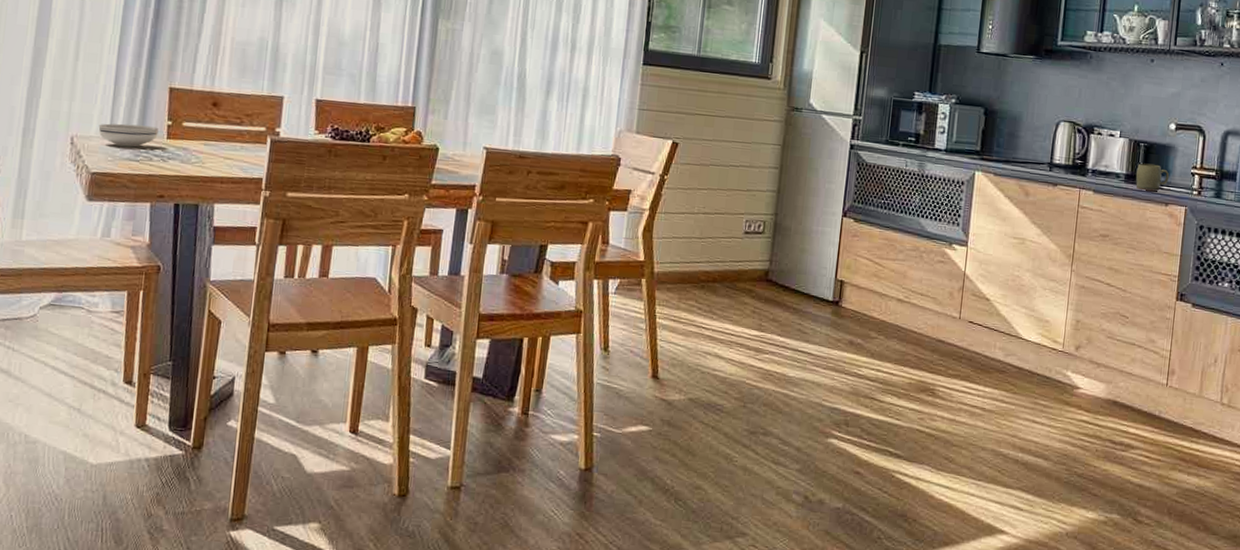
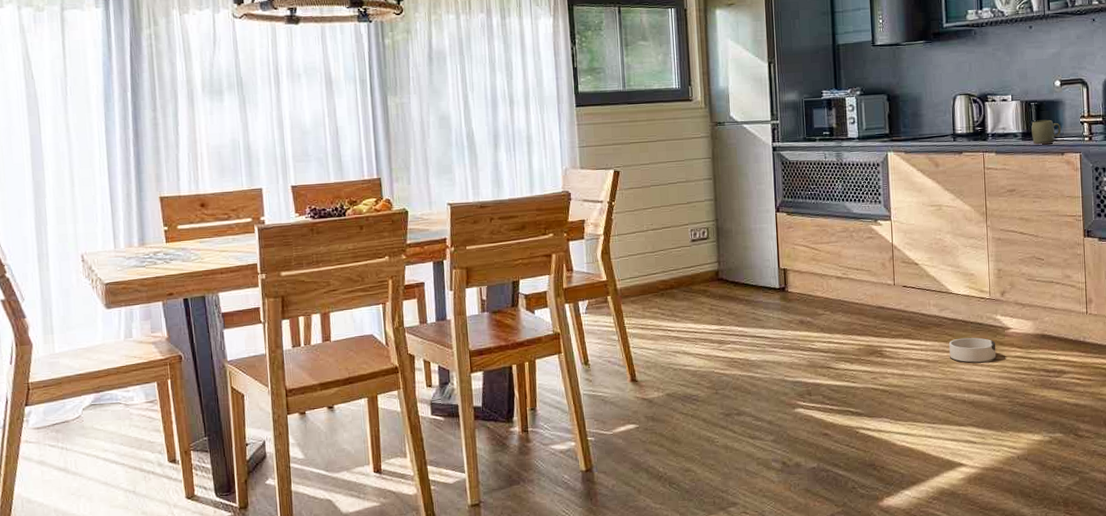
bowl: present [98,123,159,148] -> none [103,234,157,256]
pet bowl: none [1008,389,1062,422] -> present [949,337,997,363]

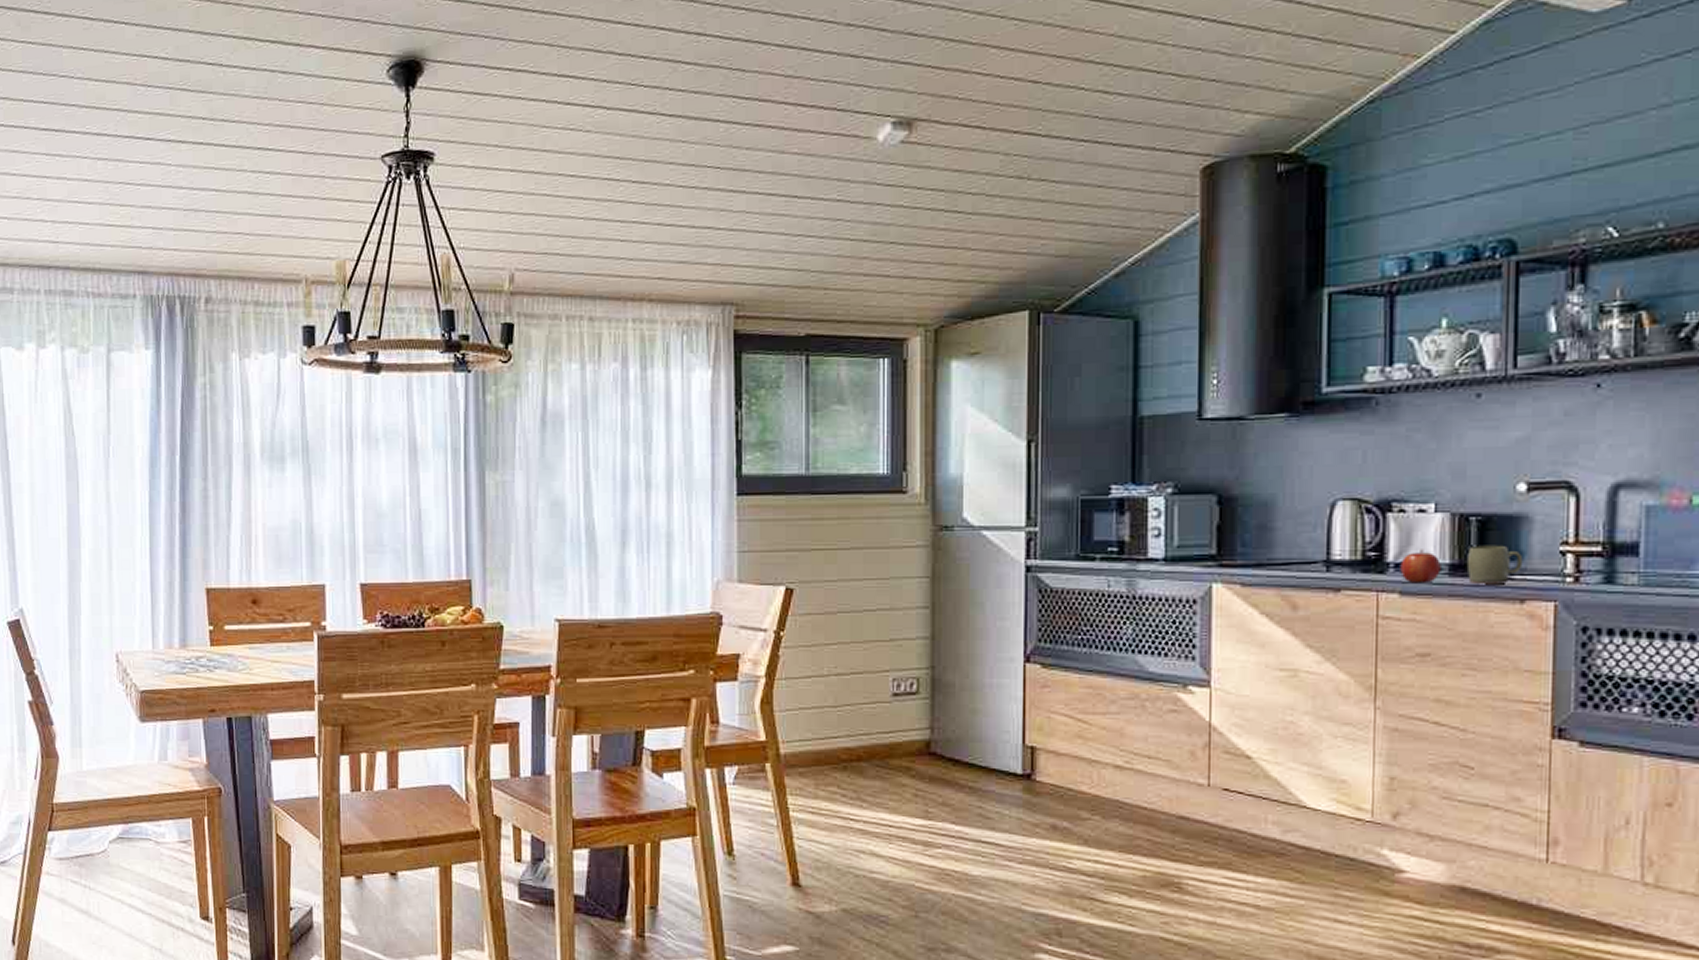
pet bowl: present [949,337,997,363] -> none [1295,877,1377,920]
fruit: none [995,124,1017,146] -> present [1400,549,1441,584]

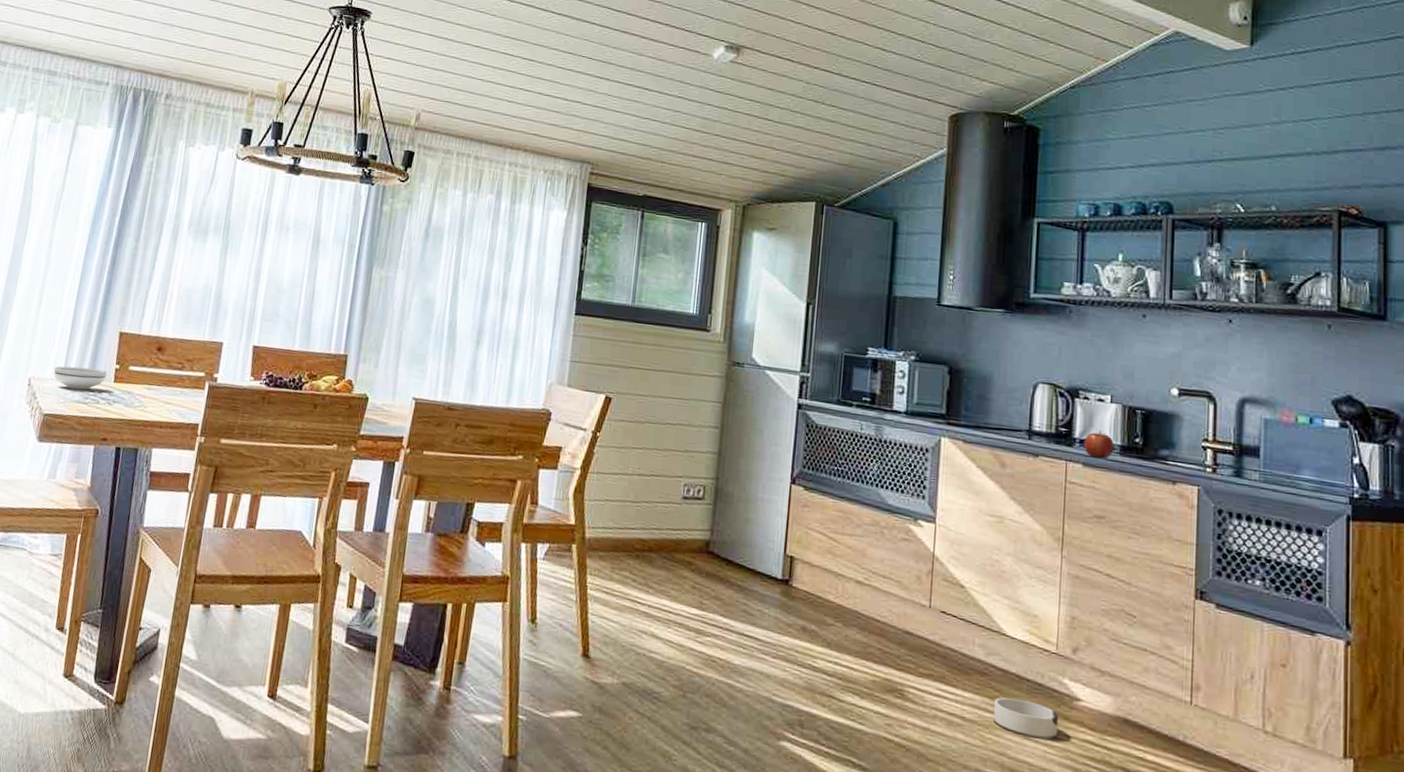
bowl: none [141,634,201,659] -> present [53,366,107,390]
pet bowl: none [1295,877,1377,920] -> present [994,697,1059,739]
mug: present [1466,545,1524,585] -> none [1133,433,1175,467]

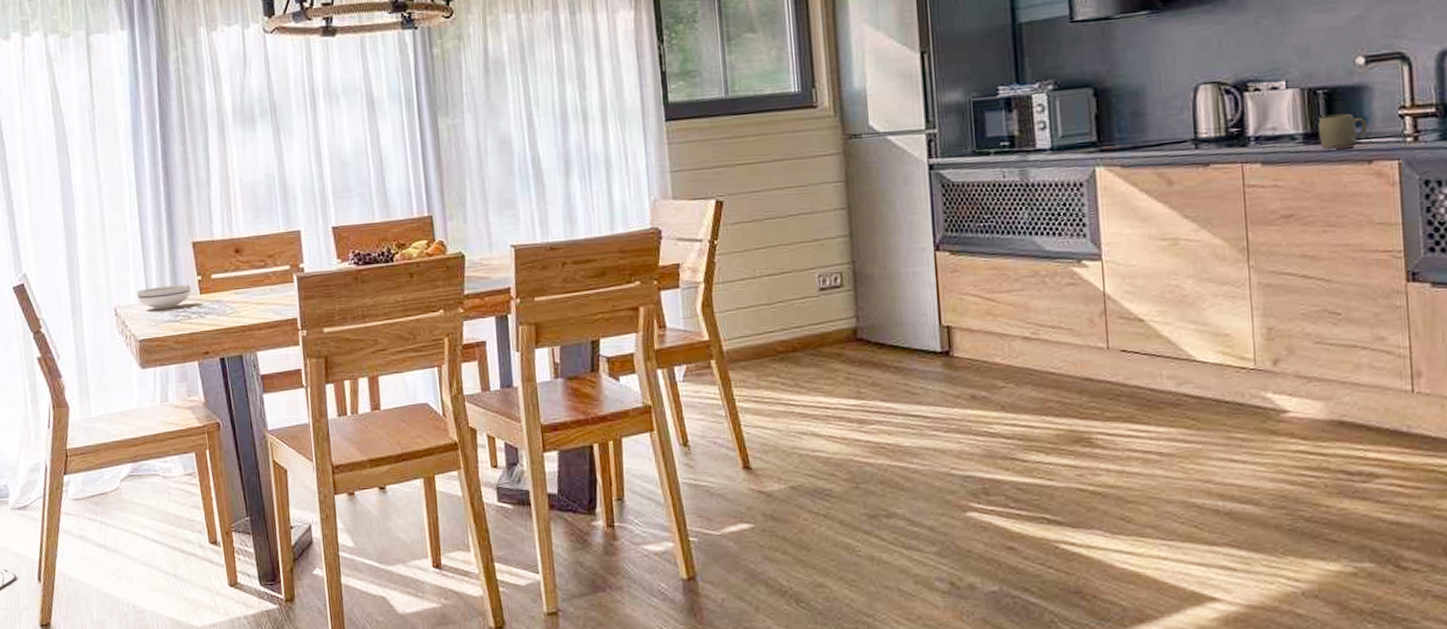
pet bowl: present [994,697,1059,739] -> none [1192,422,1267,459]
fruit: present [1084,430,1114,459] -> none [1260,122,1296,154]
mug: none [1133,433,1175,467] -> present [1317,113,1368,151]

